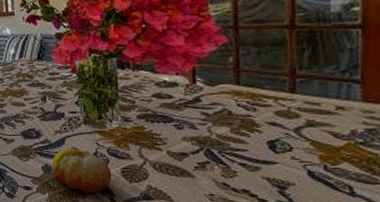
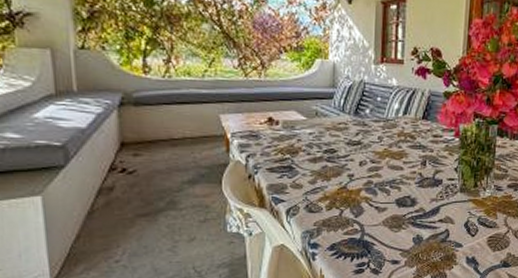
fruit: present [51,149,112,194] -> none [423,218,479,264]

